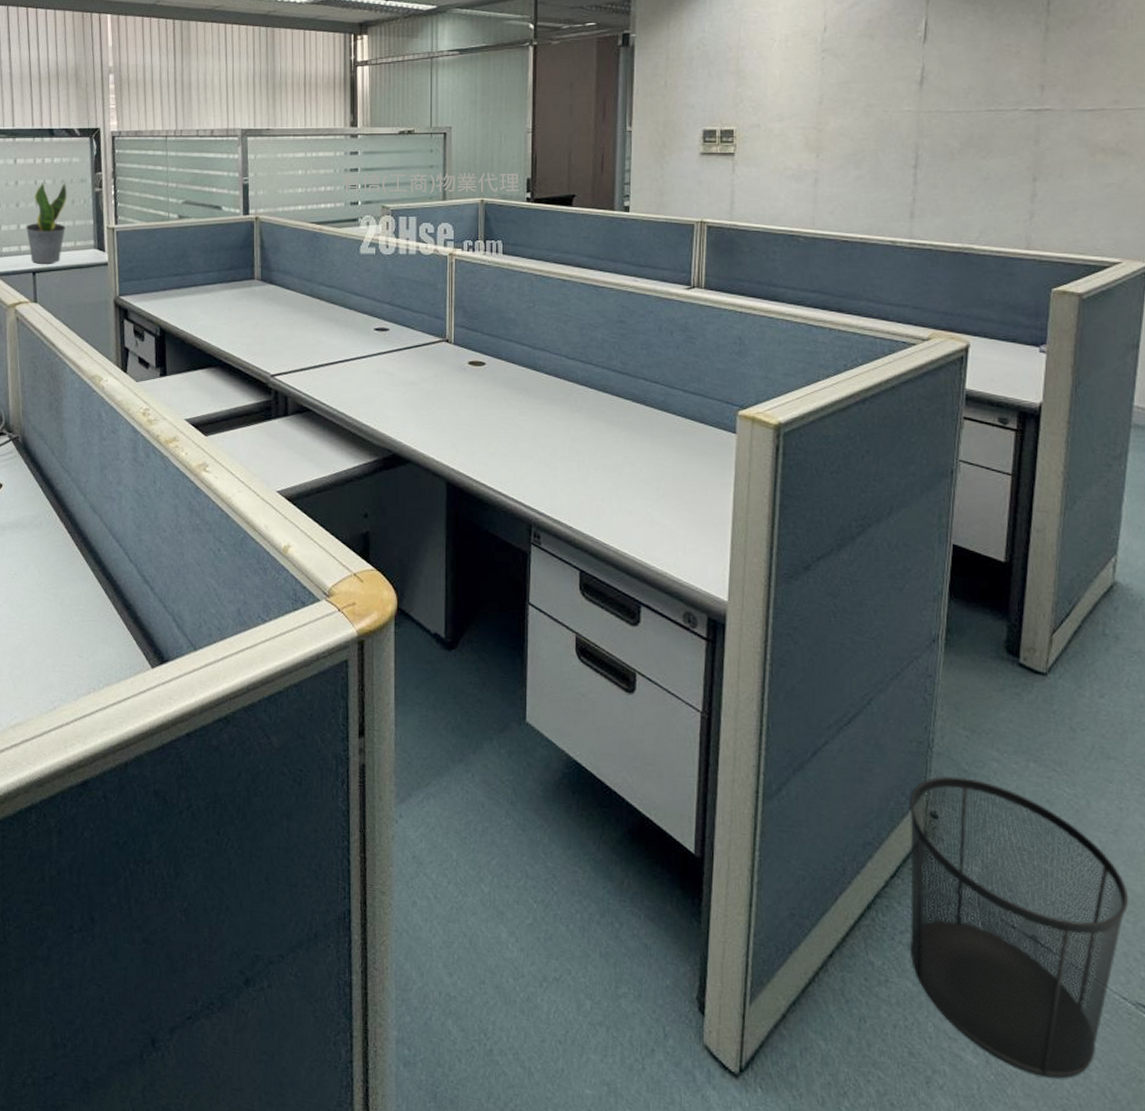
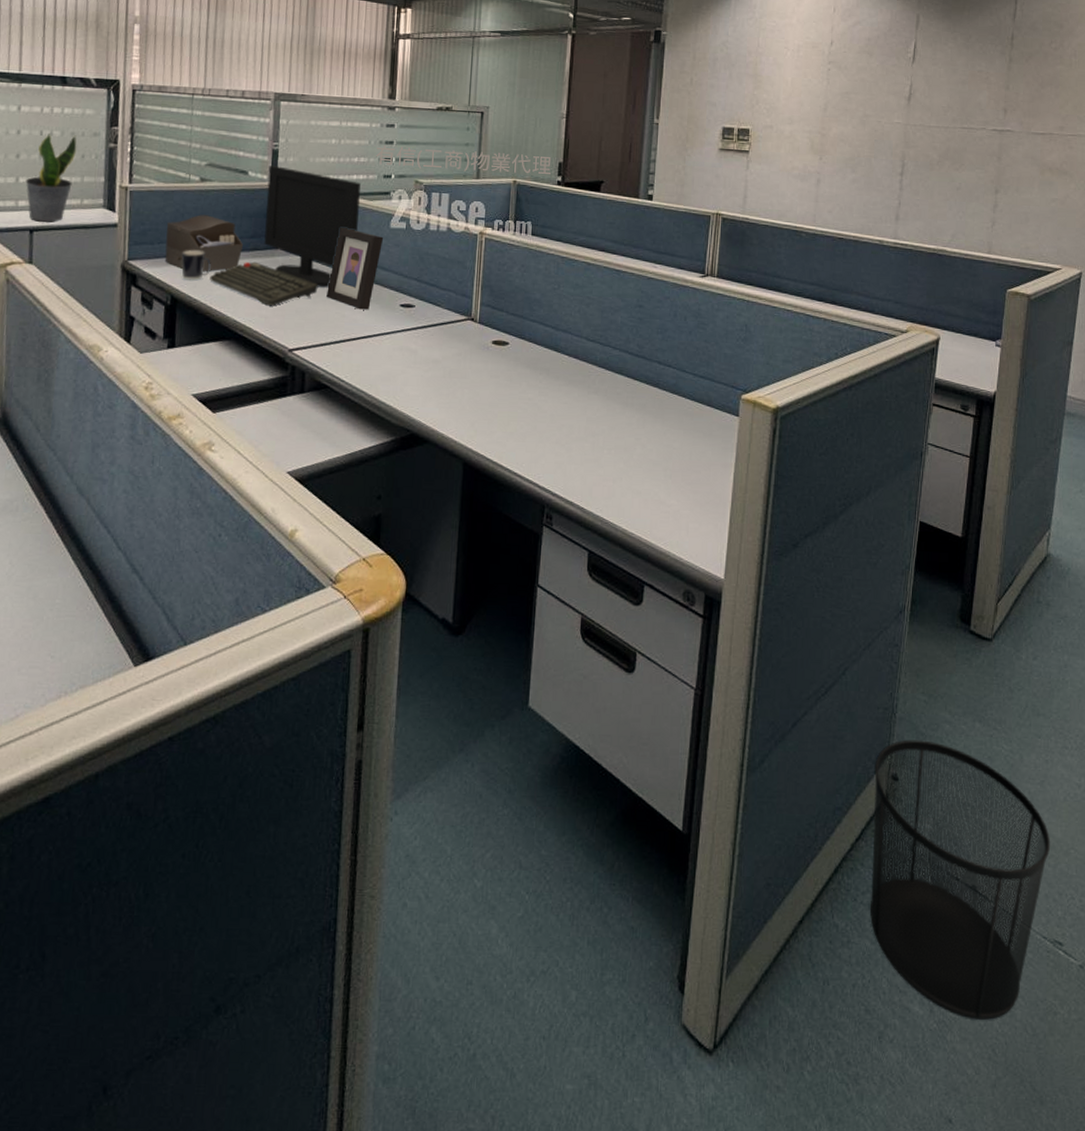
sewing box: none [151,250,223,304] -> present [164,215,244,272]
mug: none [166,284,194,313] -> present [181,250,211,281]
computer keyboard: none [194,292,295,334] -> present [210,261,319,306]
monitor: none [240,200,329,315] -> present [263,166,361,288]
picture frame: none [303,256,355,335] -> present [326,228,384,310]

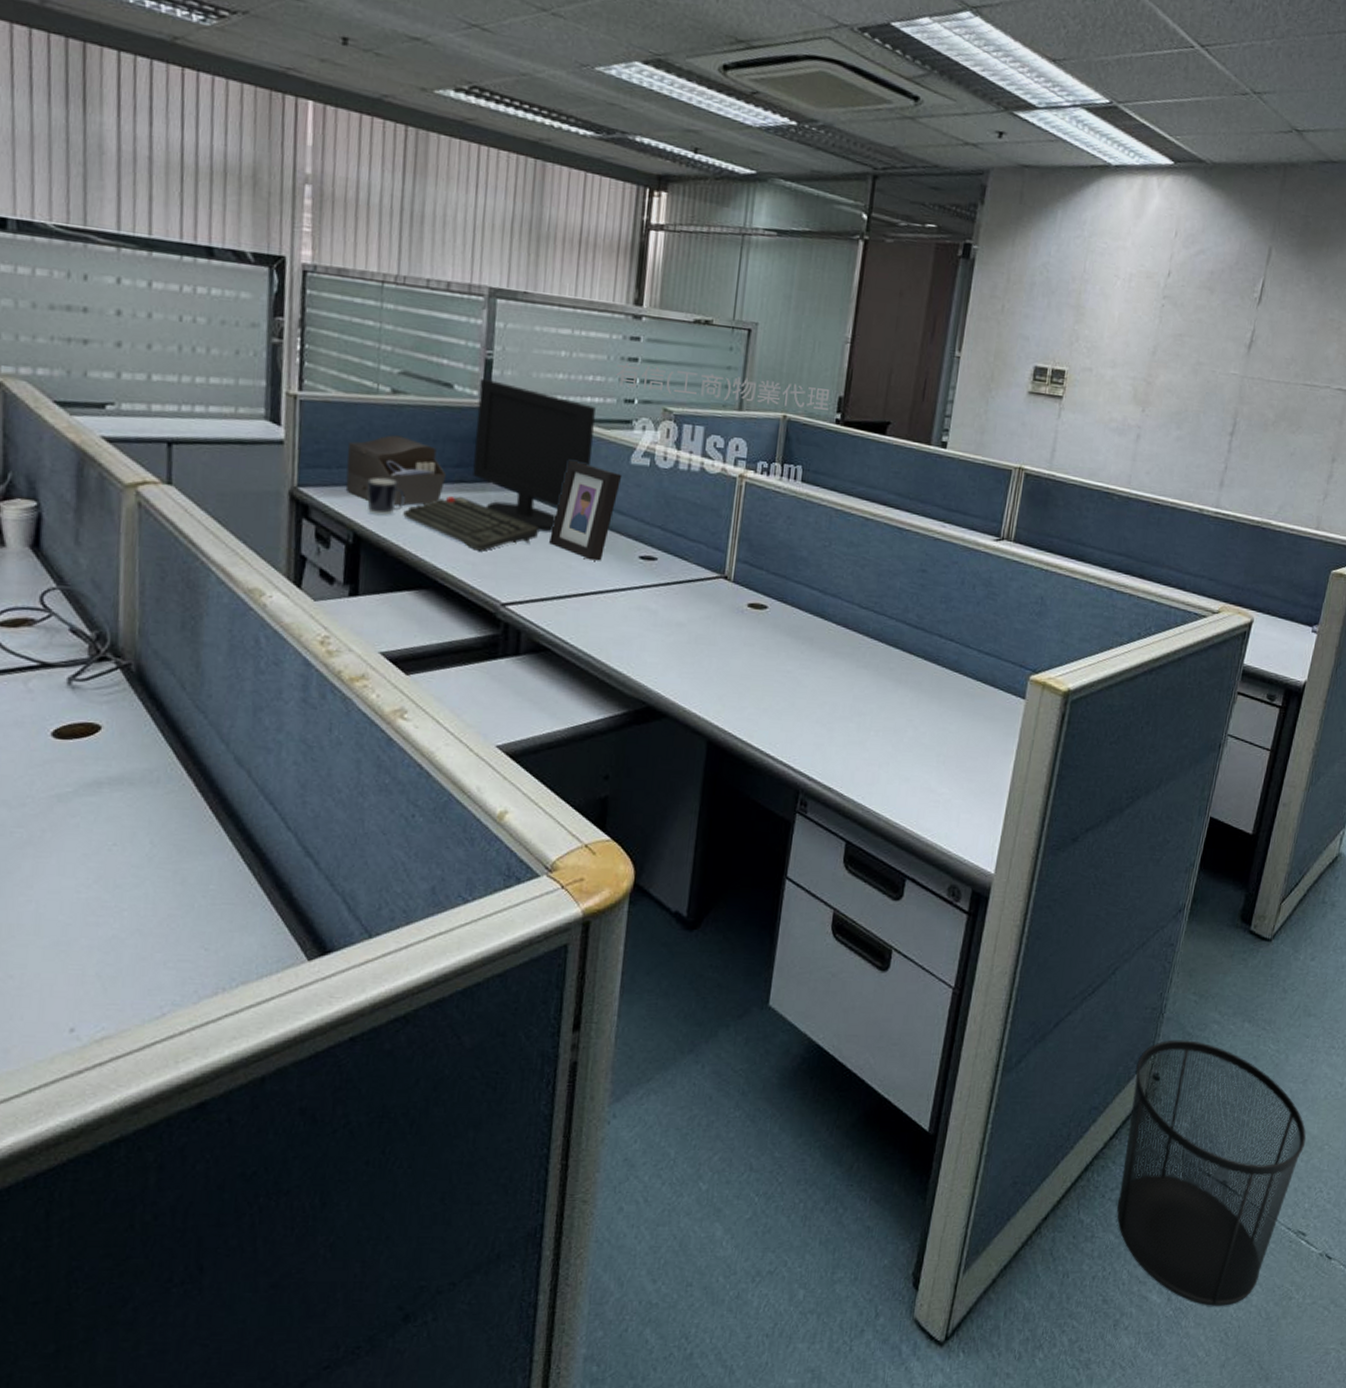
potted plant: present [25,133,77,223] -> none [160,320,229,435]

